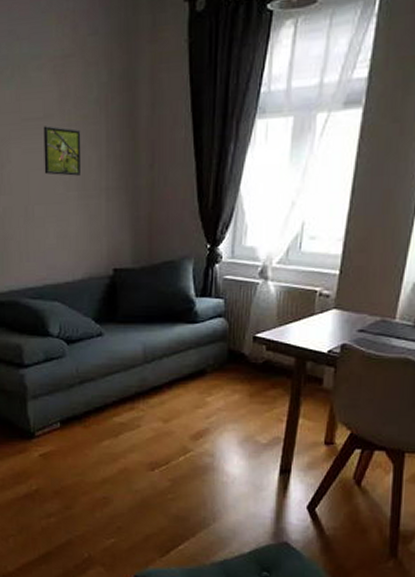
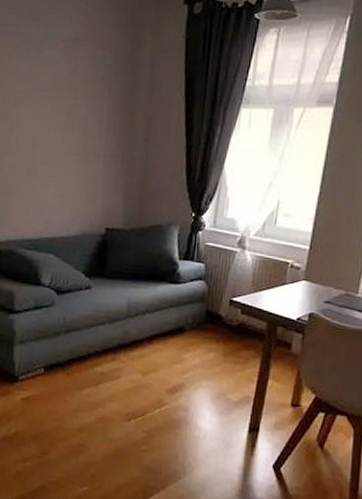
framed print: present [43,125,81,176] -> none [49,97,86,142]

